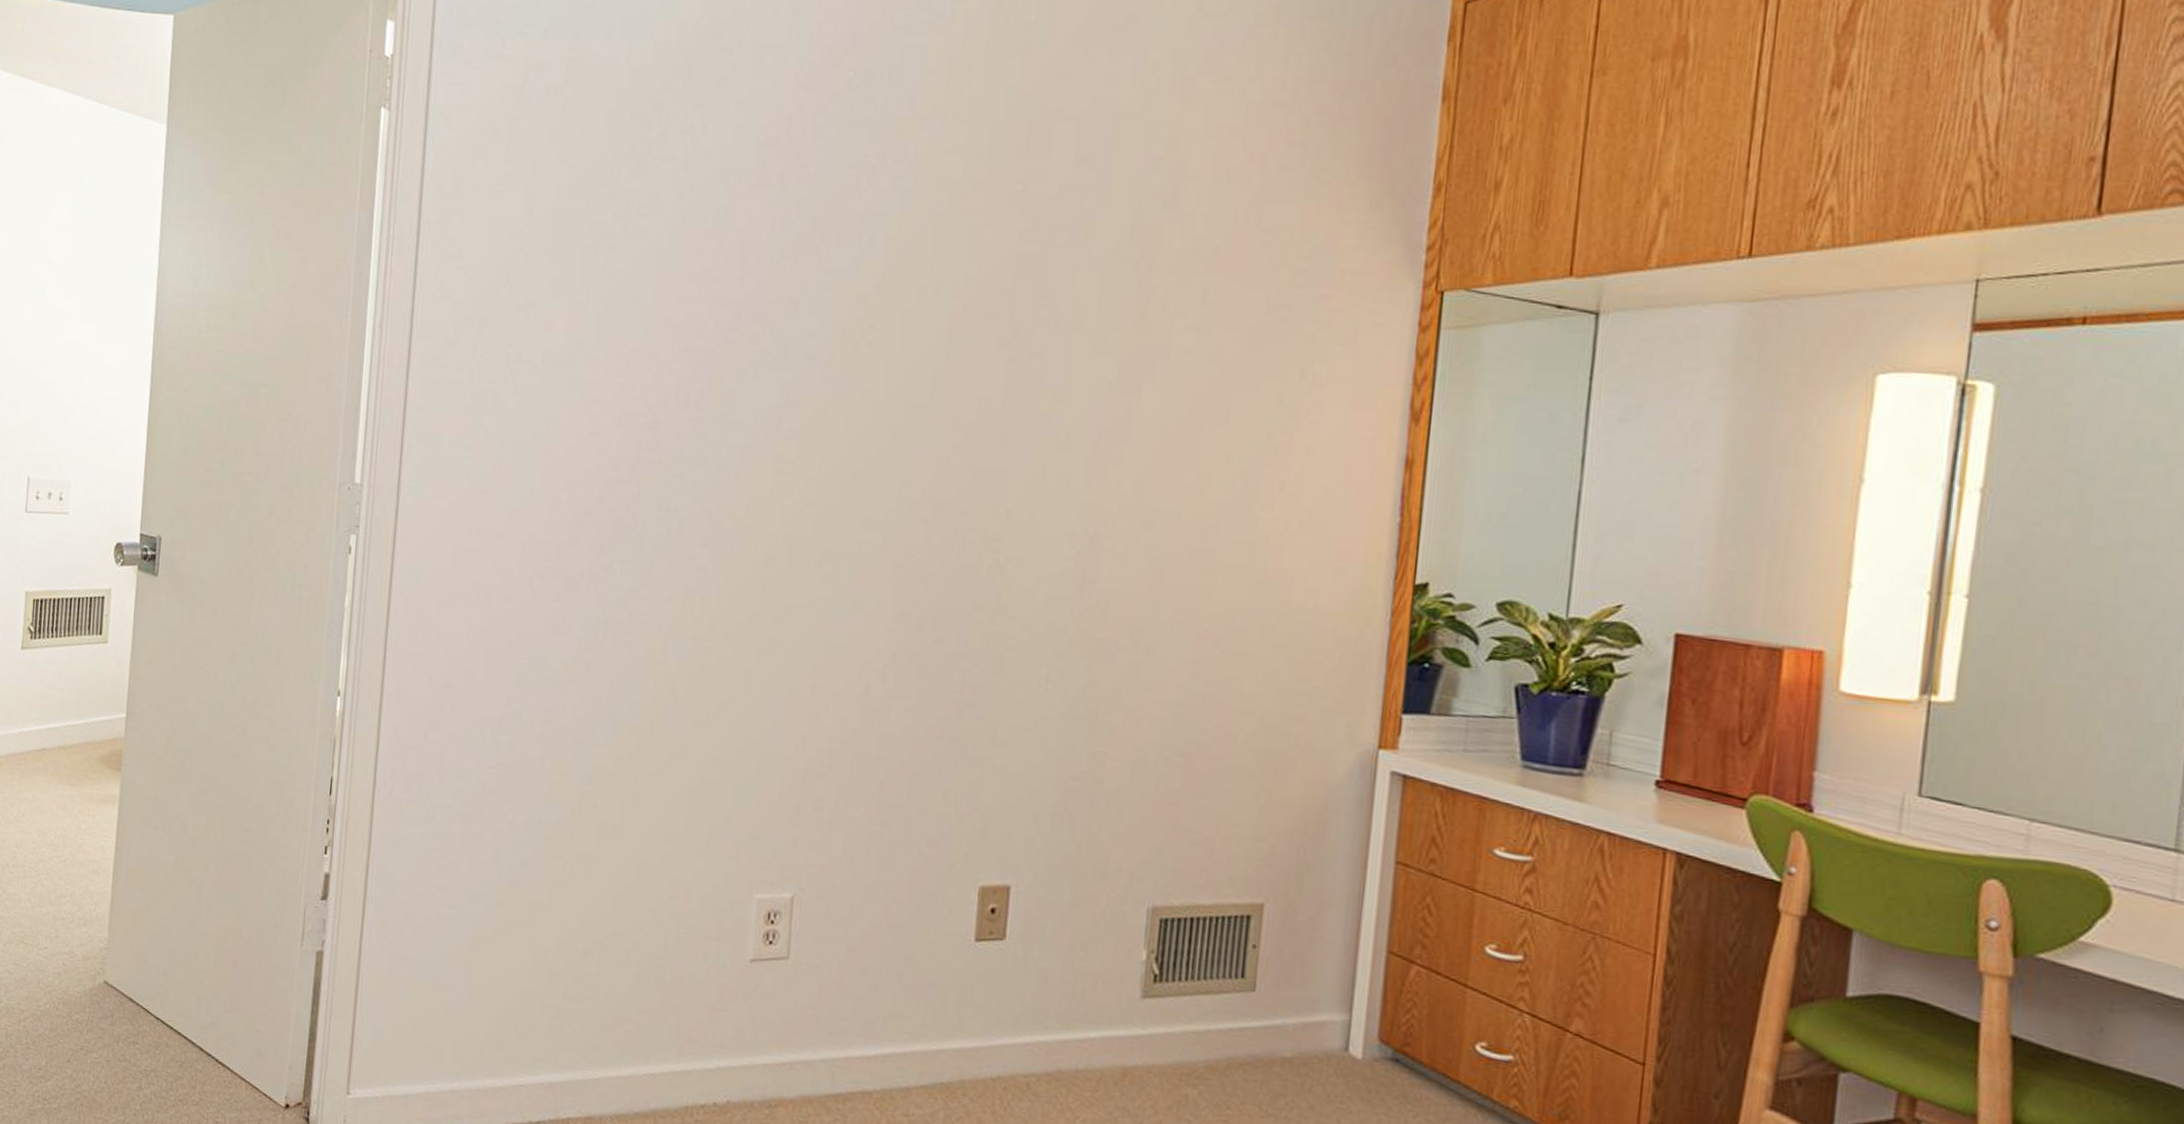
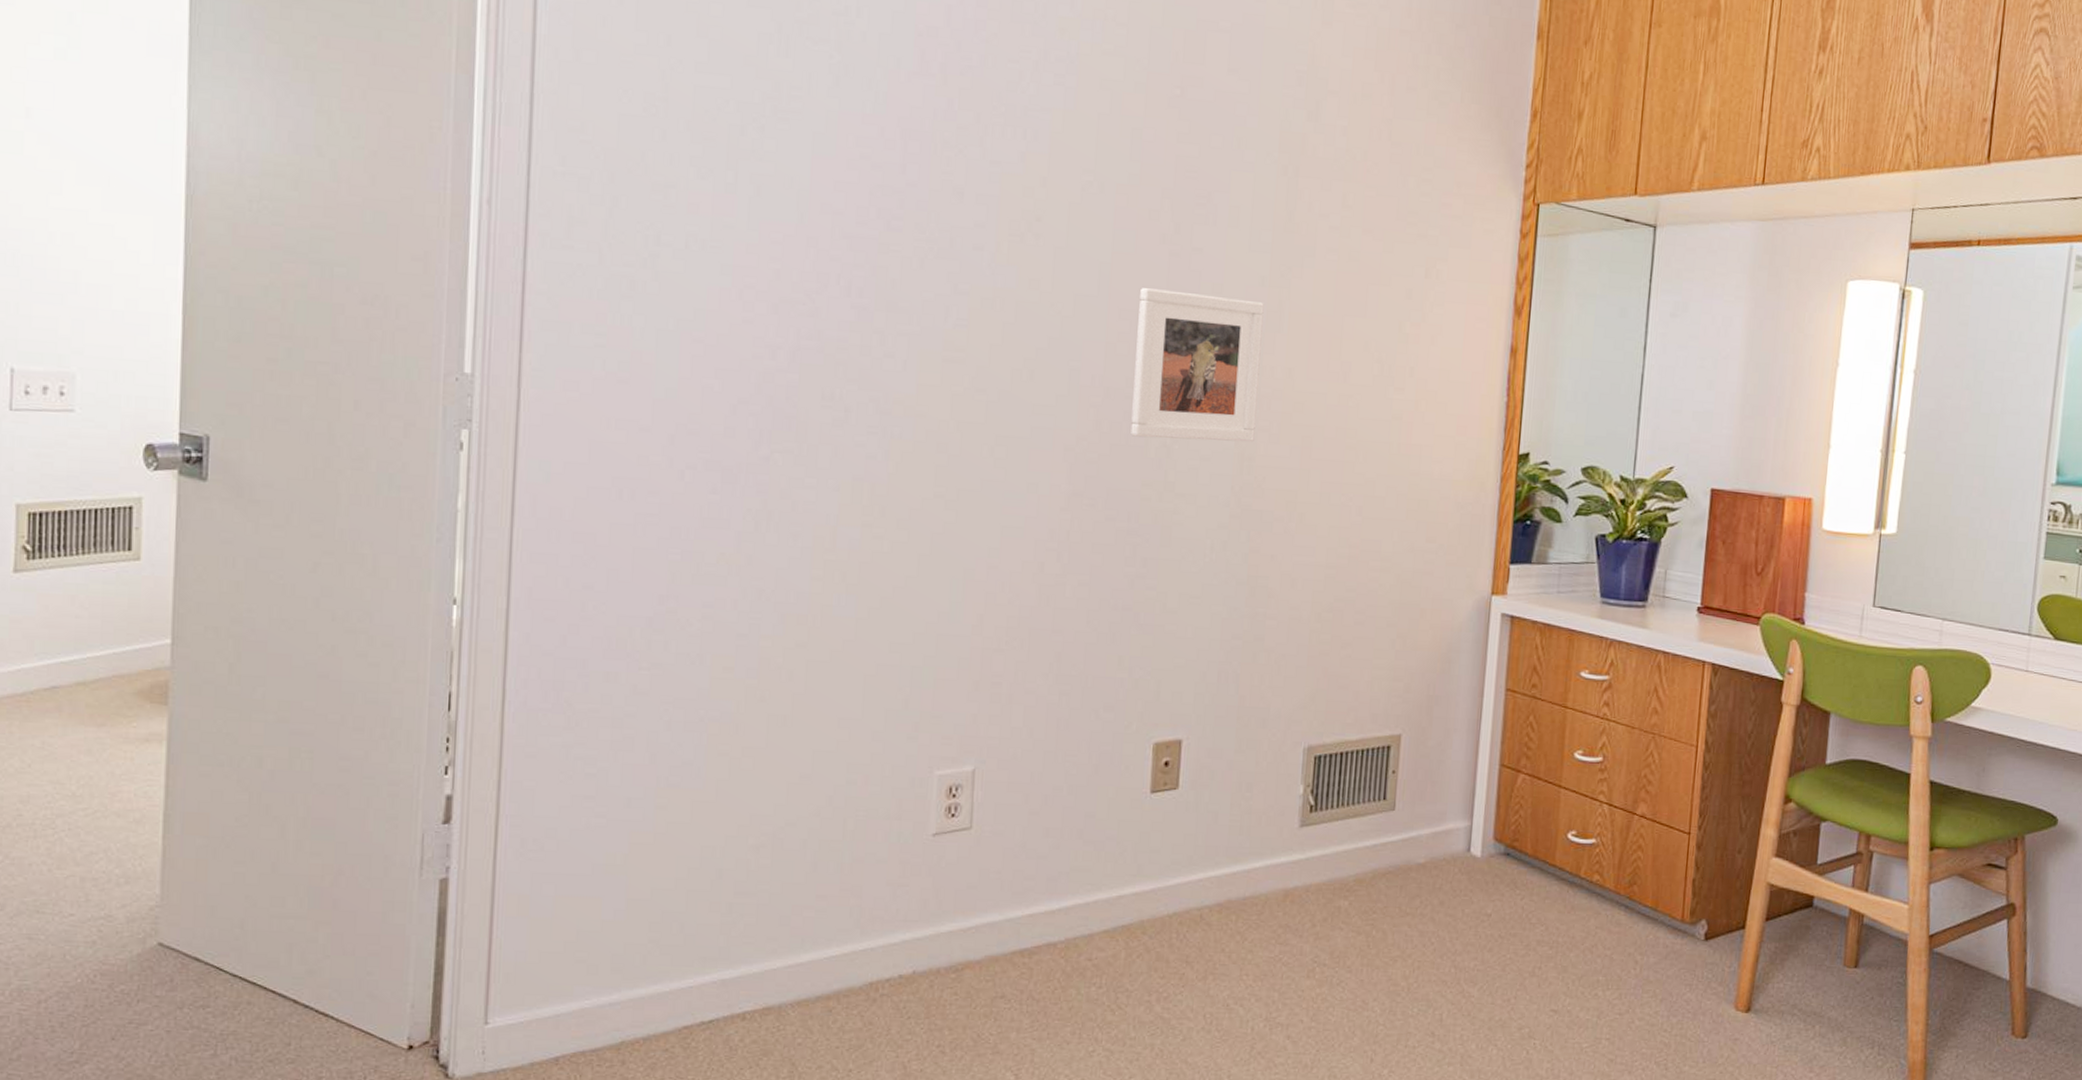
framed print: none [962,396,1111,563] -> present [1130,288,1264,442]

